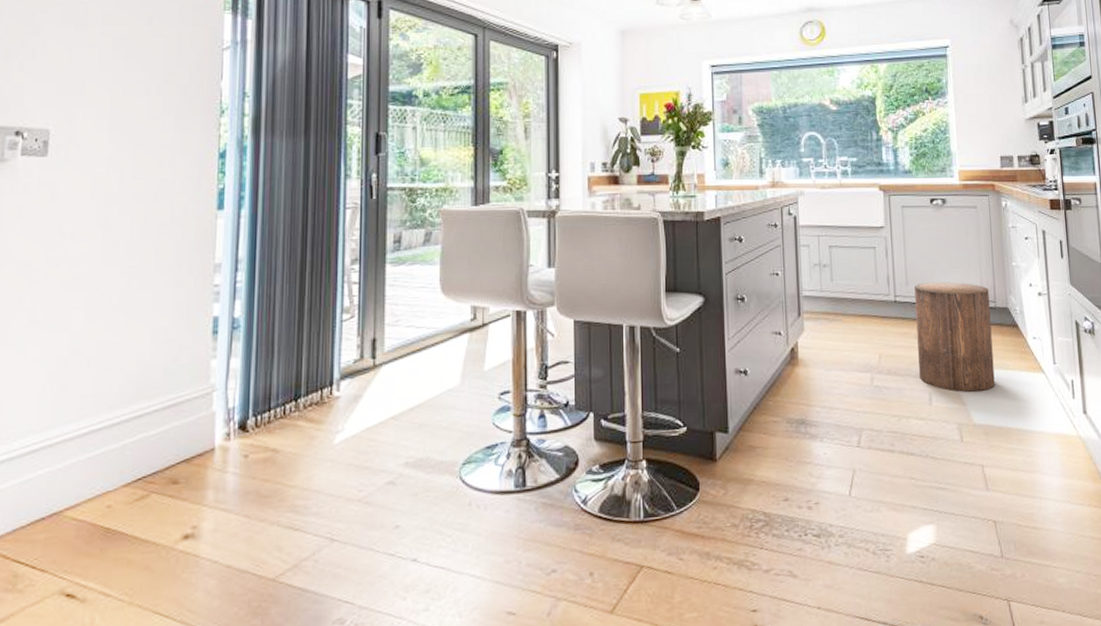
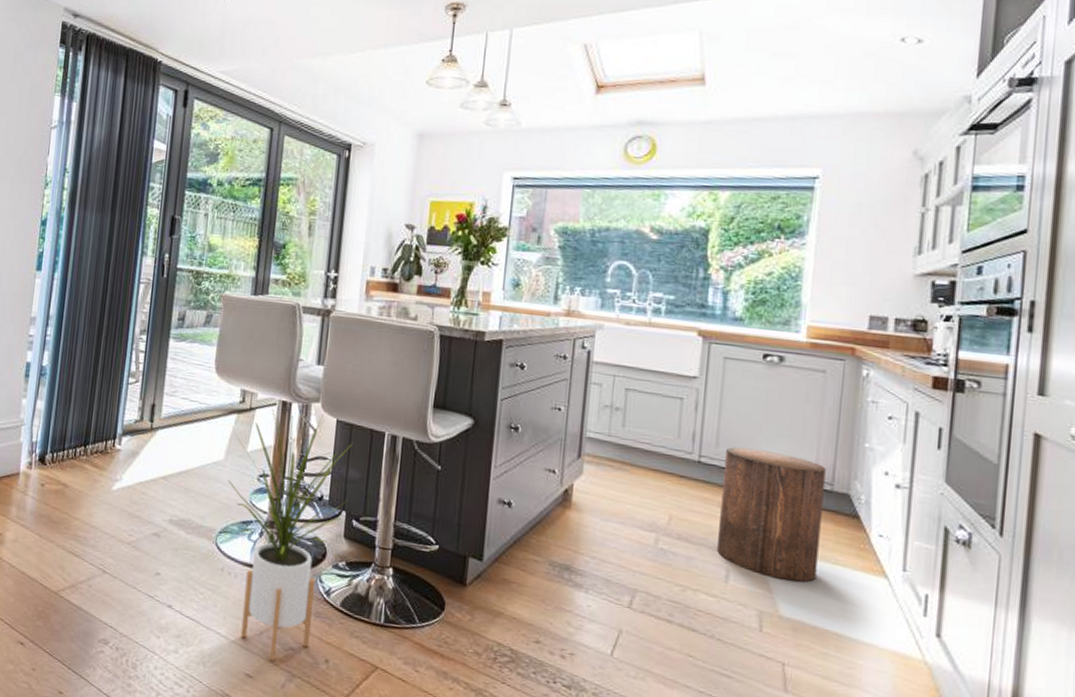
house plant: none [466,317,593,589] -> present [227,408,353,661]

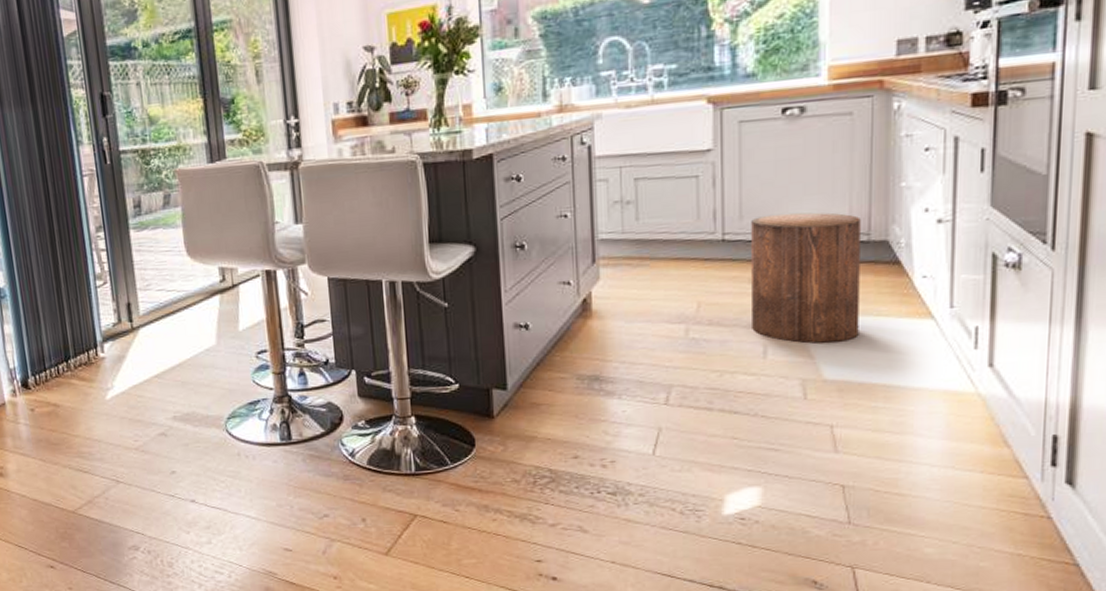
house plant: present [227,408,353,661] -> none [224,275,355,531]

